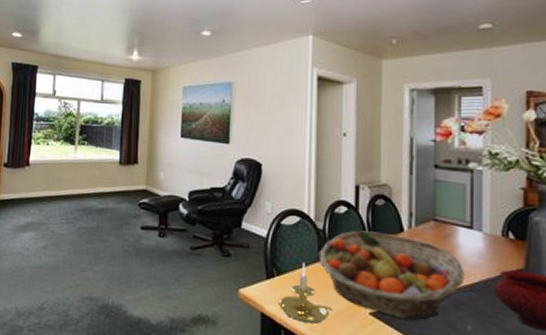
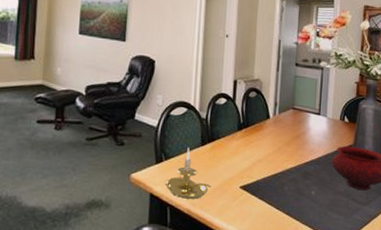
fruit basket: present [319,230,465,320] -> none [201,118,312,190]

